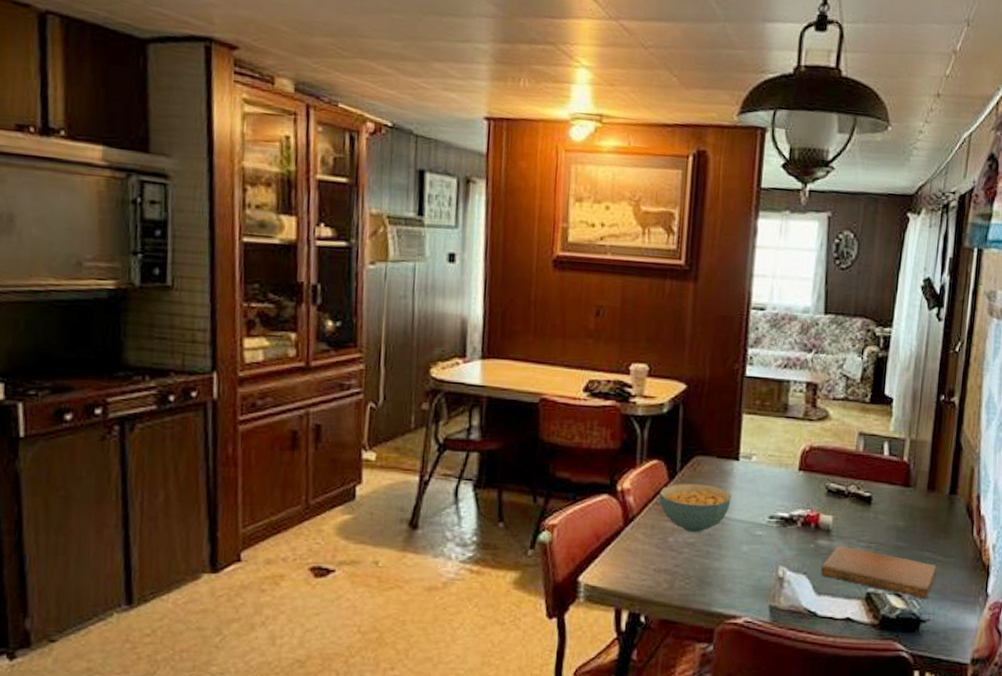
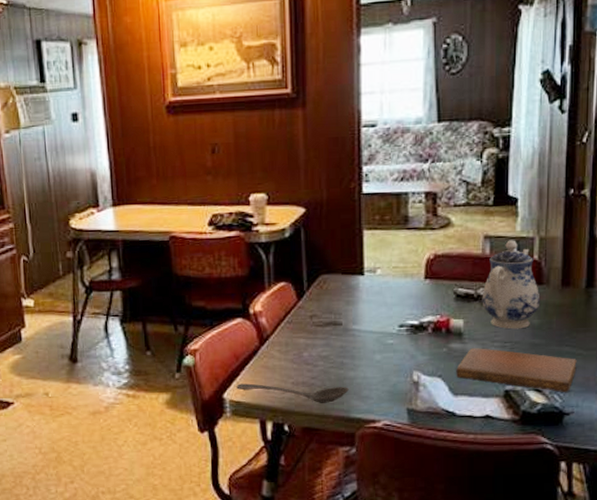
stirrer: none [594,566,712,594] -> present [236,383,349,403]
cereal bowl: present [659,483,732,533] -> none [290,300,360,347]
teapot: none [851,439,906,530] -> present [482,240,539,330]

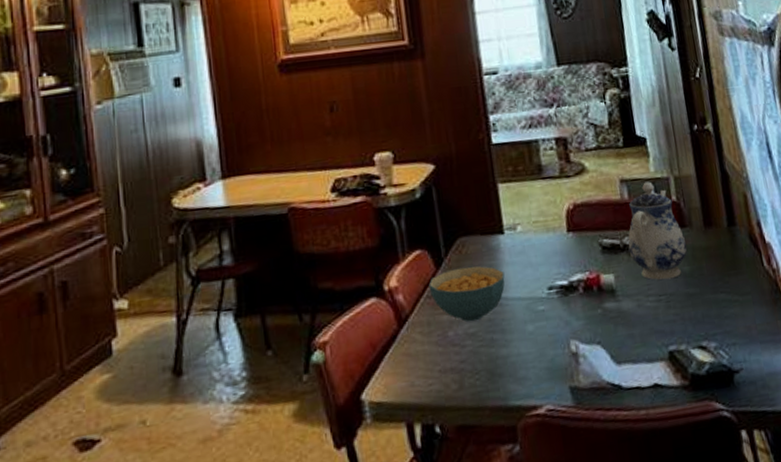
stirrer: present [236,383,349,403] -> none [375,368,503,393]
cereal bowl: none [290,300,360,347] -> present [428,266,505,322]
notebook: present [456,348,577,393] -> none [615,304,737,347]

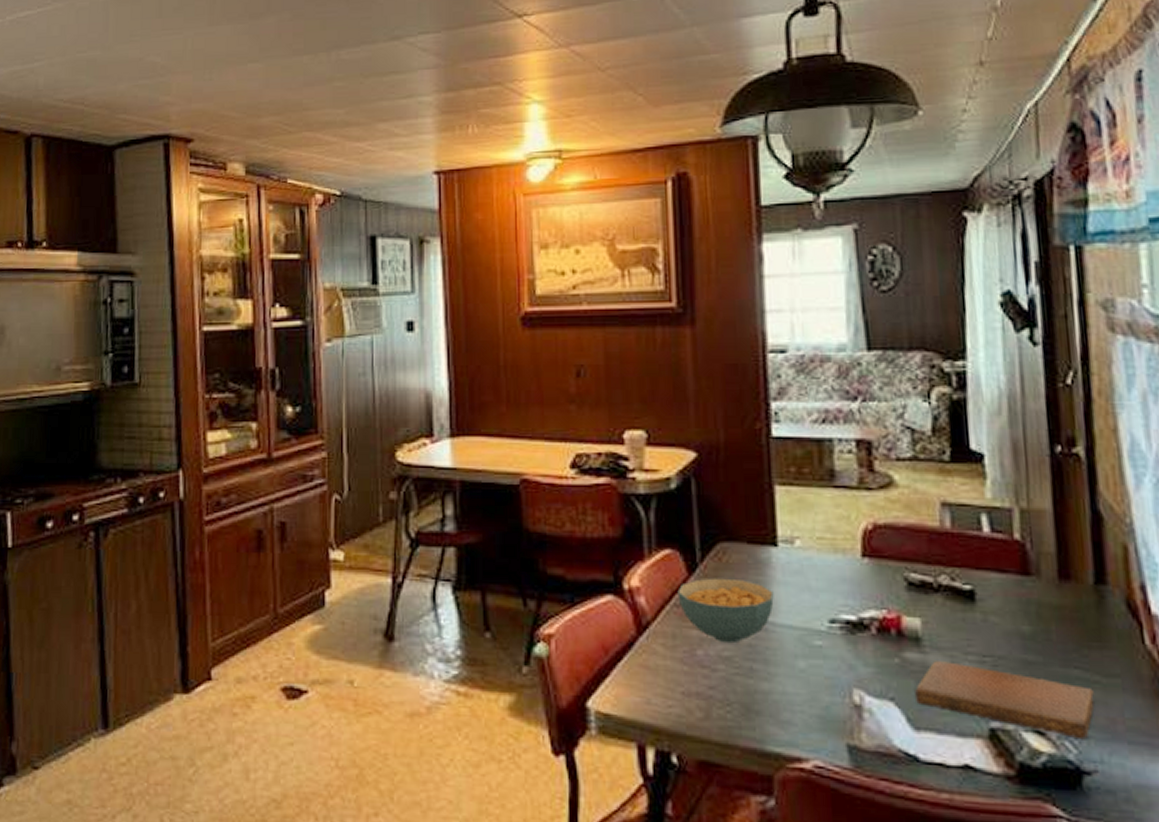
notebook: none [615,304,737,347] -> present [915,661,1095,740]
teapot: present [628,181,687,280] -> none [944,510,1029,638]

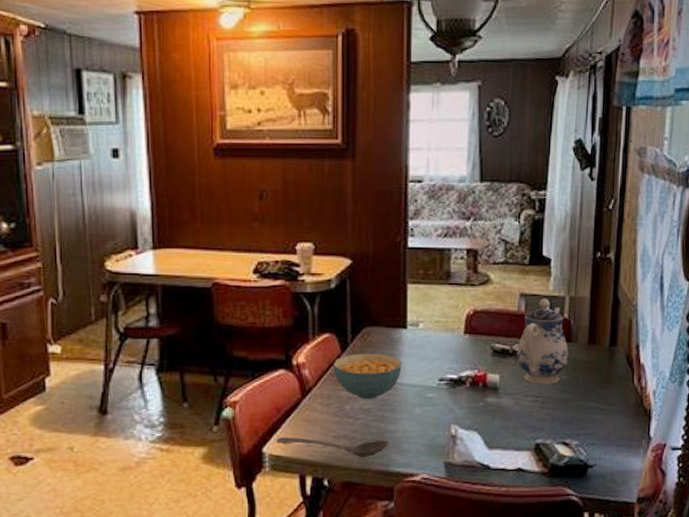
stirrer: none [605,688,762,727] -> present [276,437,389,457]
notebook: present [915,661,1095,740] -> none [491,402,600,446]
teapot: none [944,510,1029,638] -> present [516,298,569,385]

